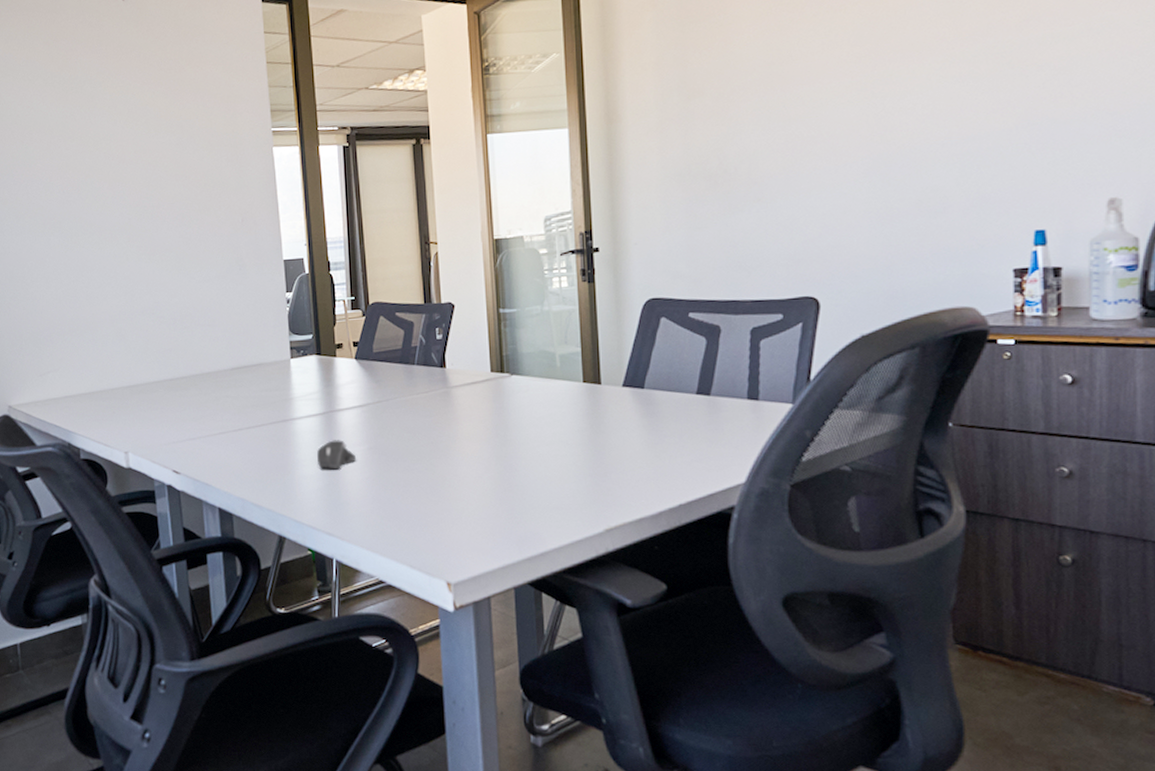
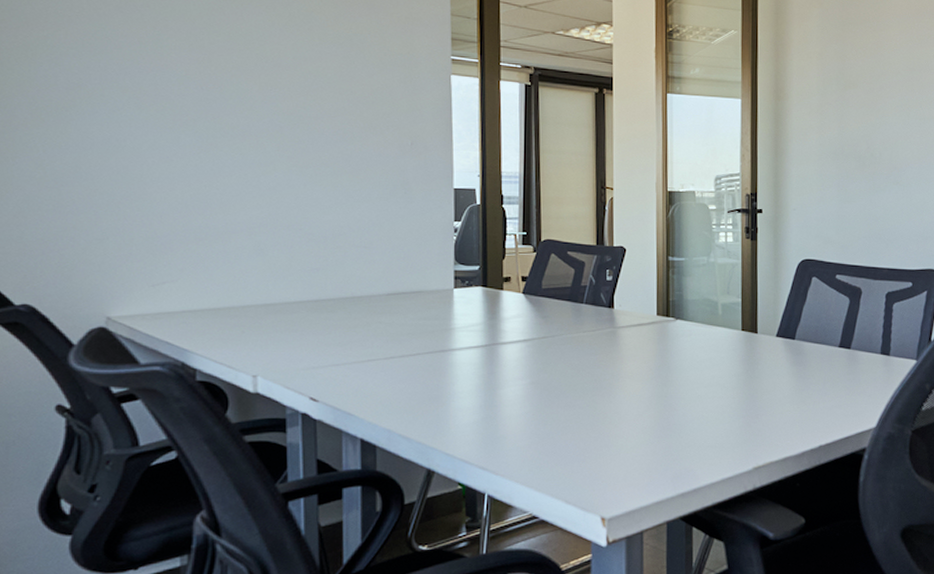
computer mouse: present [317,440,356,470] -> none [475,373,516,403]

